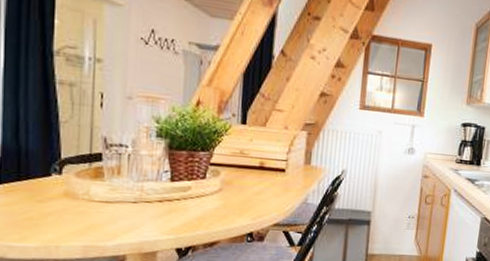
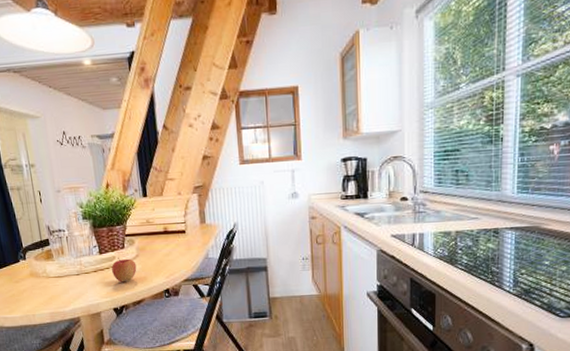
apple: none [183,189,217,219] -> present [111,258,137,283]

